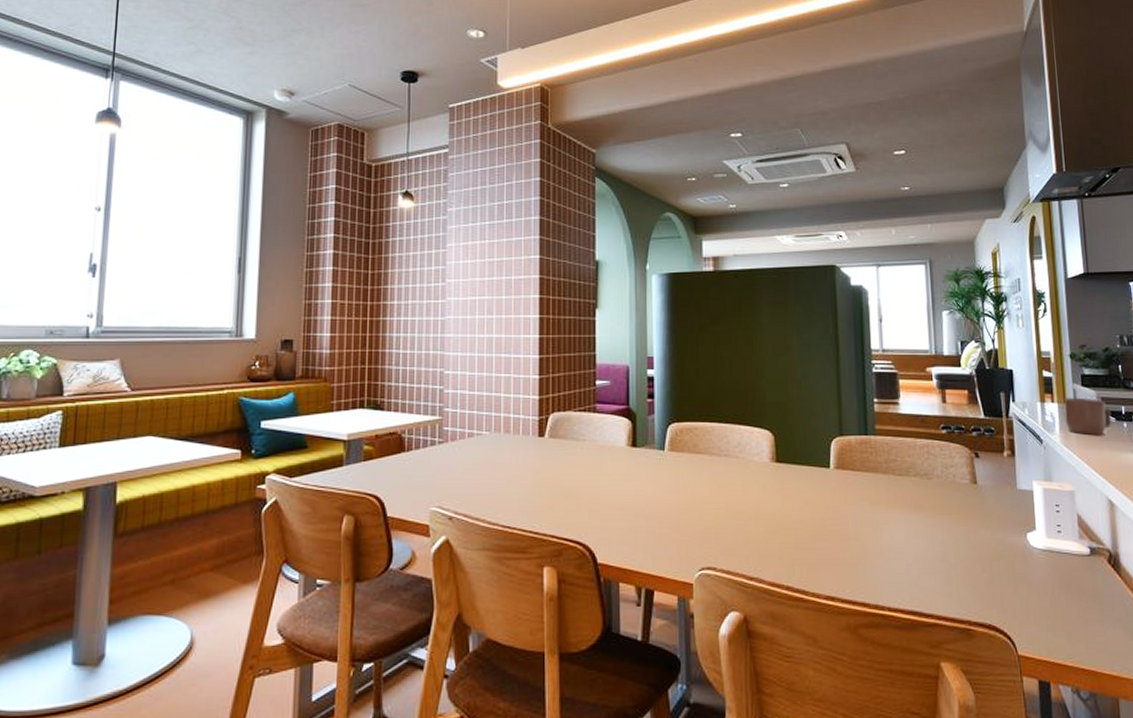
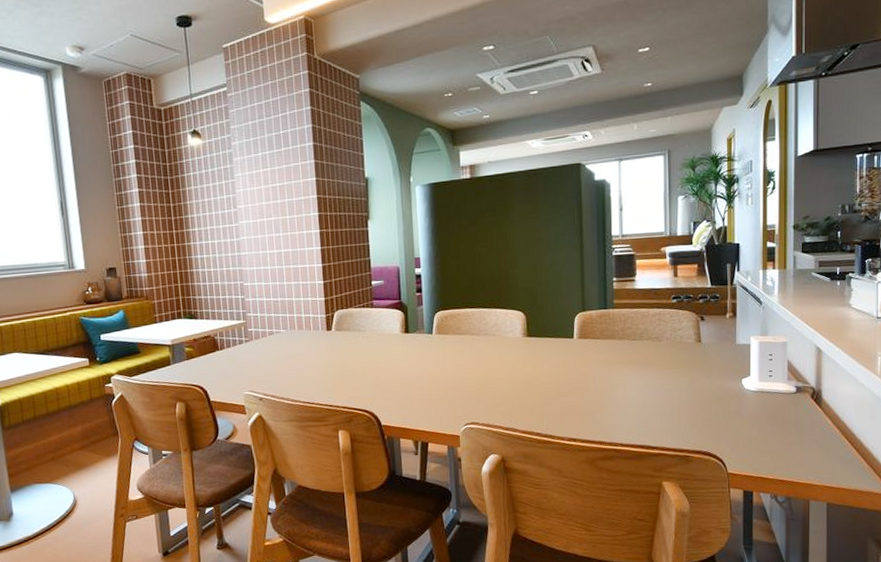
mug: present [1064,397,1112,436] -> none [783,263,827,295]

